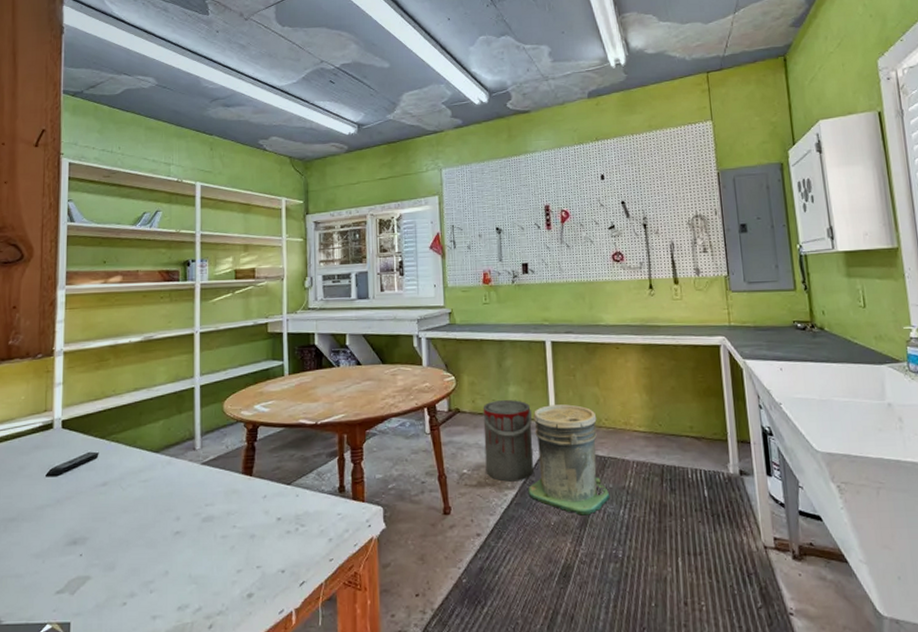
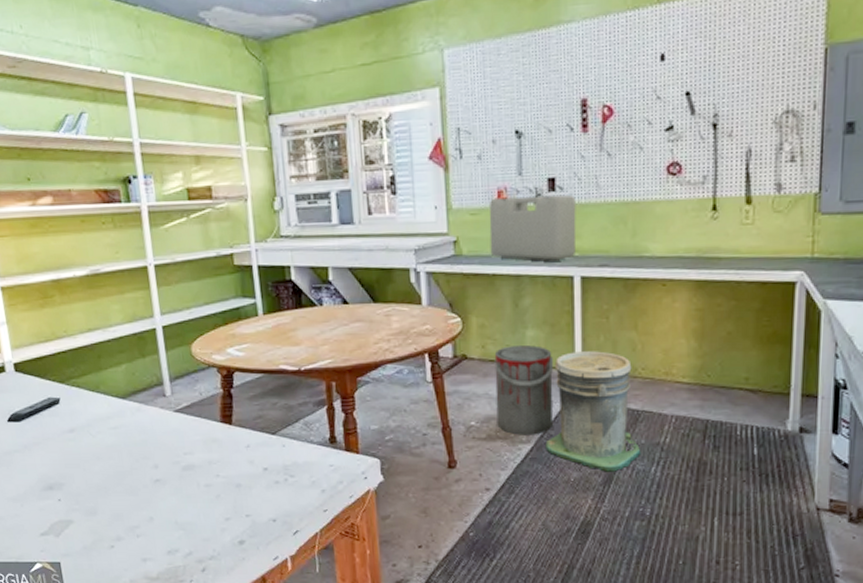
tool box: none [477,276,547,330] -> present [489,194,577,263]

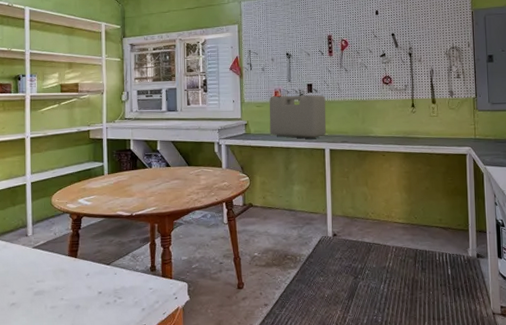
paint can: present [494,345,554,435] -> none [272,197,313,263]
bucket: present [545,351,641,472] -> none [307,201,374,289]

